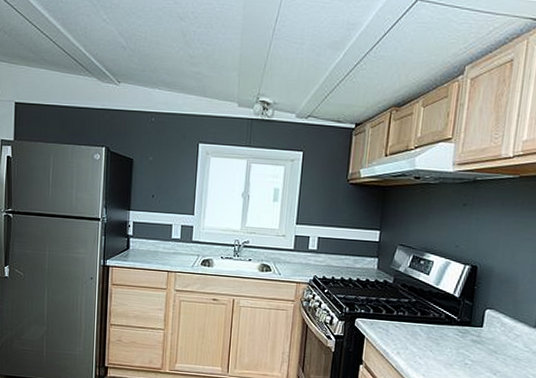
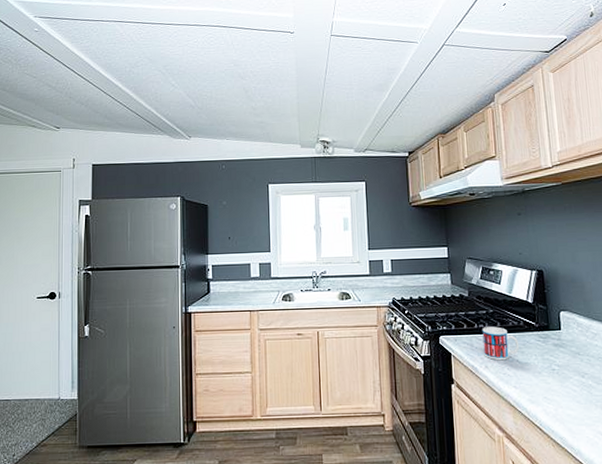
mug: none [398,315,437,349] -> present [482,326,520,361]

